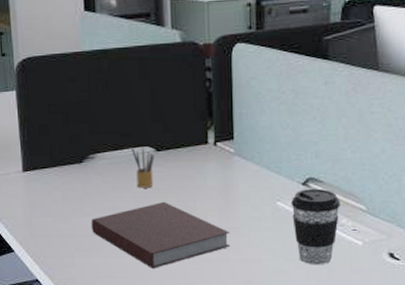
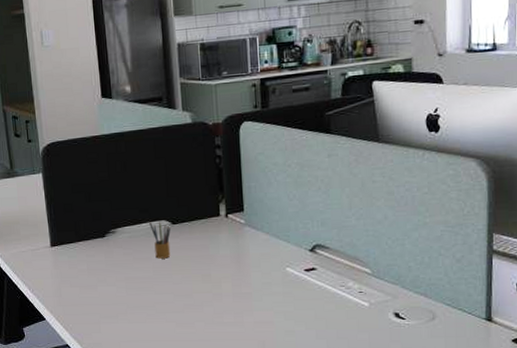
notebook: present [91,201,231,268] -> none [114,270,244,332]
coffee cup: present [291,188,340,265] -> none [299,254,347,326]

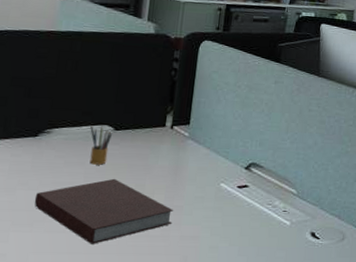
notebook: none [114,270,244,332] -> present [34,178,174,244]

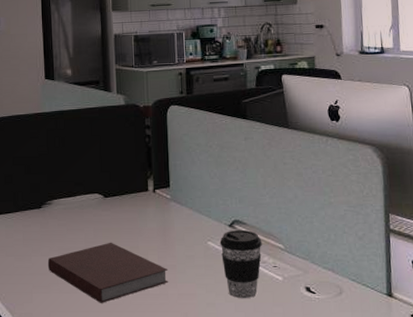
pencil box: present [90,125,113,165] -> none [83,195,104,230]
coffee cup: none [232,172,276,243] -> present [219,229,262,299]

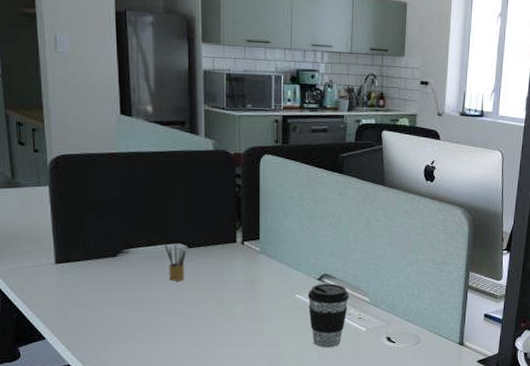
notebook: present [47,242,169,303] -> none [124,293,254,353]
pencil box: none [83,195,104,230] -> present [165,244,187,281]

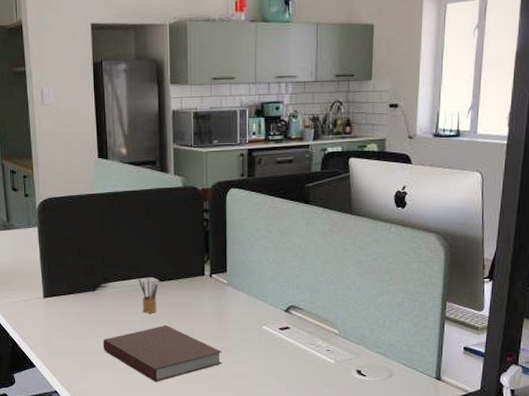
notebook: none [124,293,254,353] -> present [102,324,223,382]
coffee cup: present [307,283,349,348] -> none [275,314,317,380]

